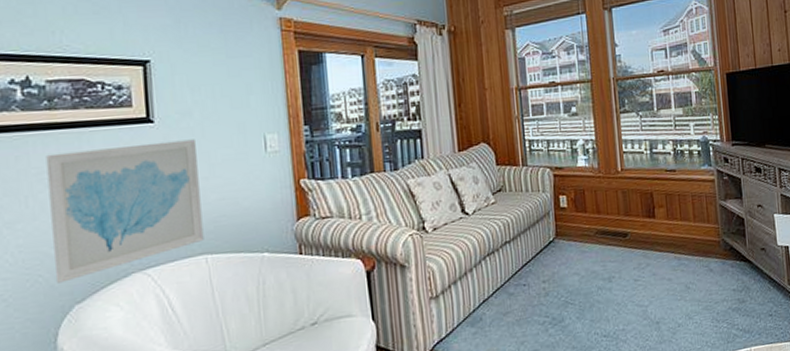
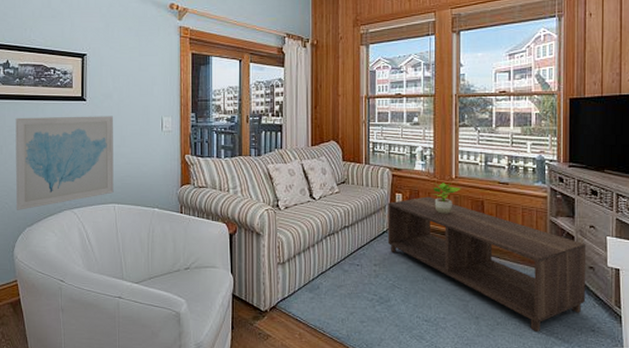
coffee table: none [551,194,760,328] -> present [387,196,585,333]
potted plant: none [598,176,629,213] -> present [432,183,461,214]

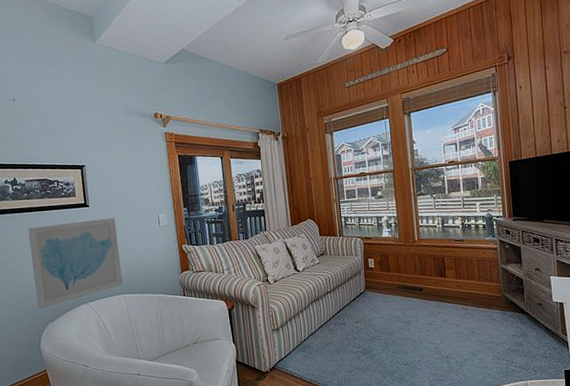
coffee table: present [387,196,585,333] -> none [362,258,537,364]
potted plant: present [432,183,461,214] -> none [399,245,424,272]

